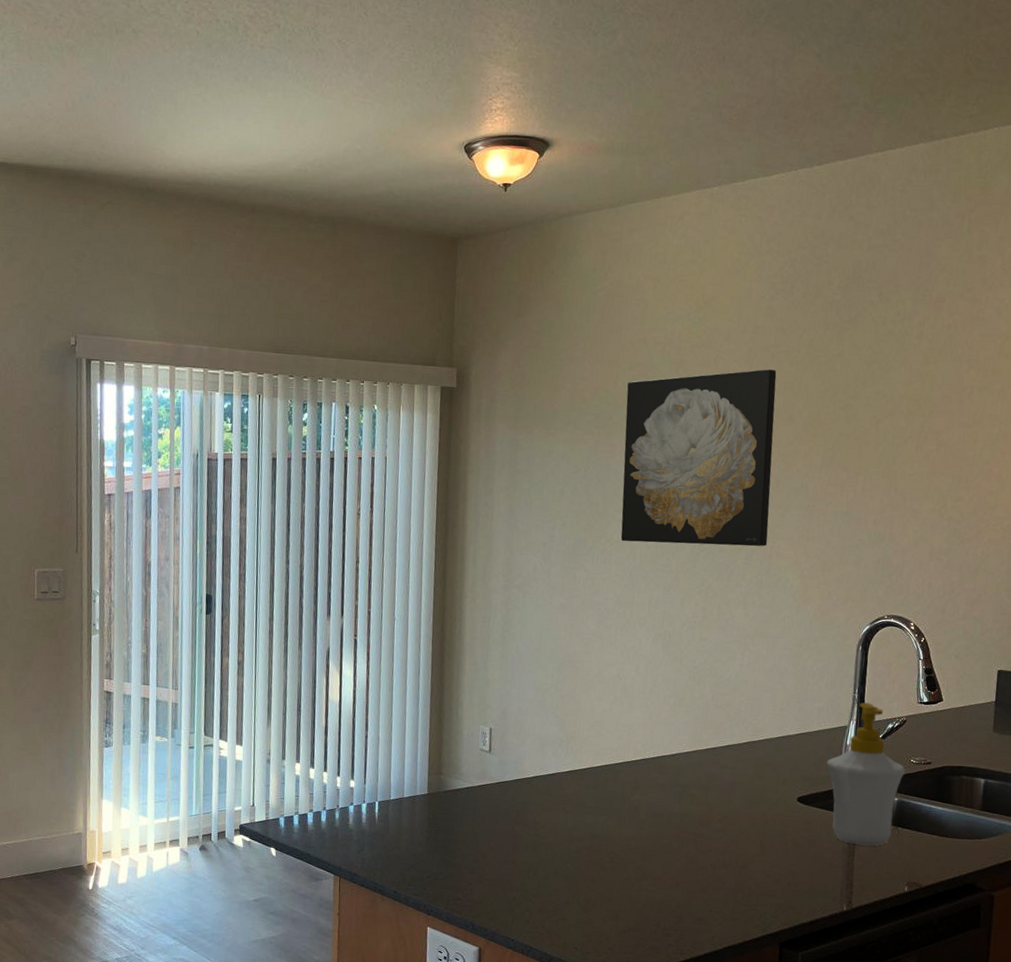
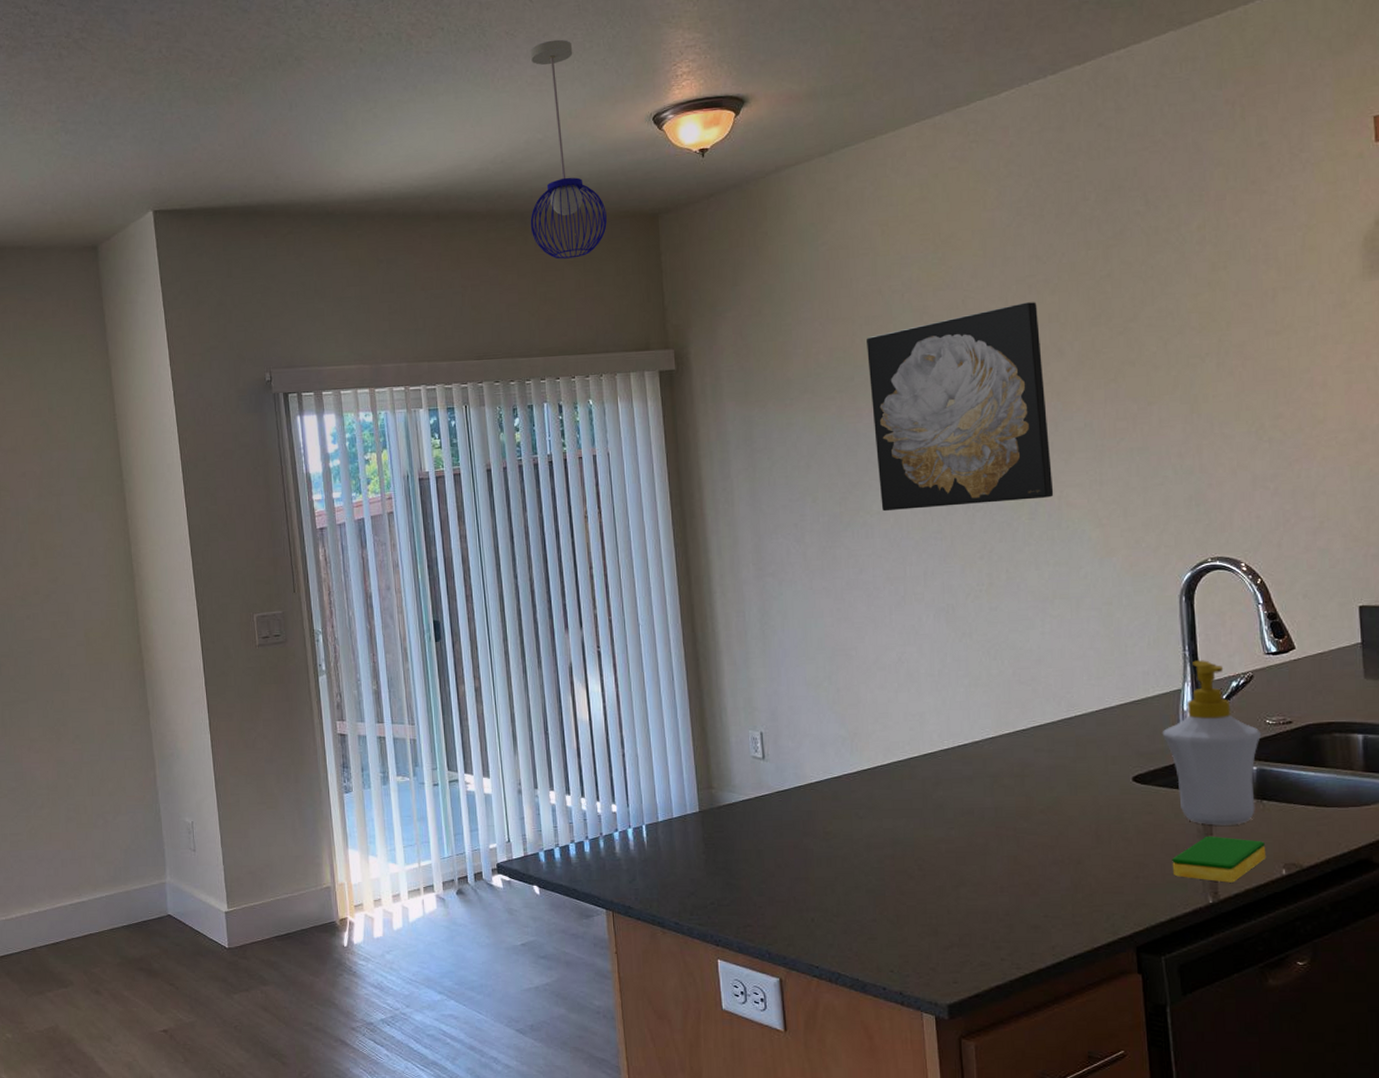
pendant light: none [339,55,411,269] -> present [530,39,607,259]
dish sponge: none [818,853,895,895] -> present [1172,836,1267,883]

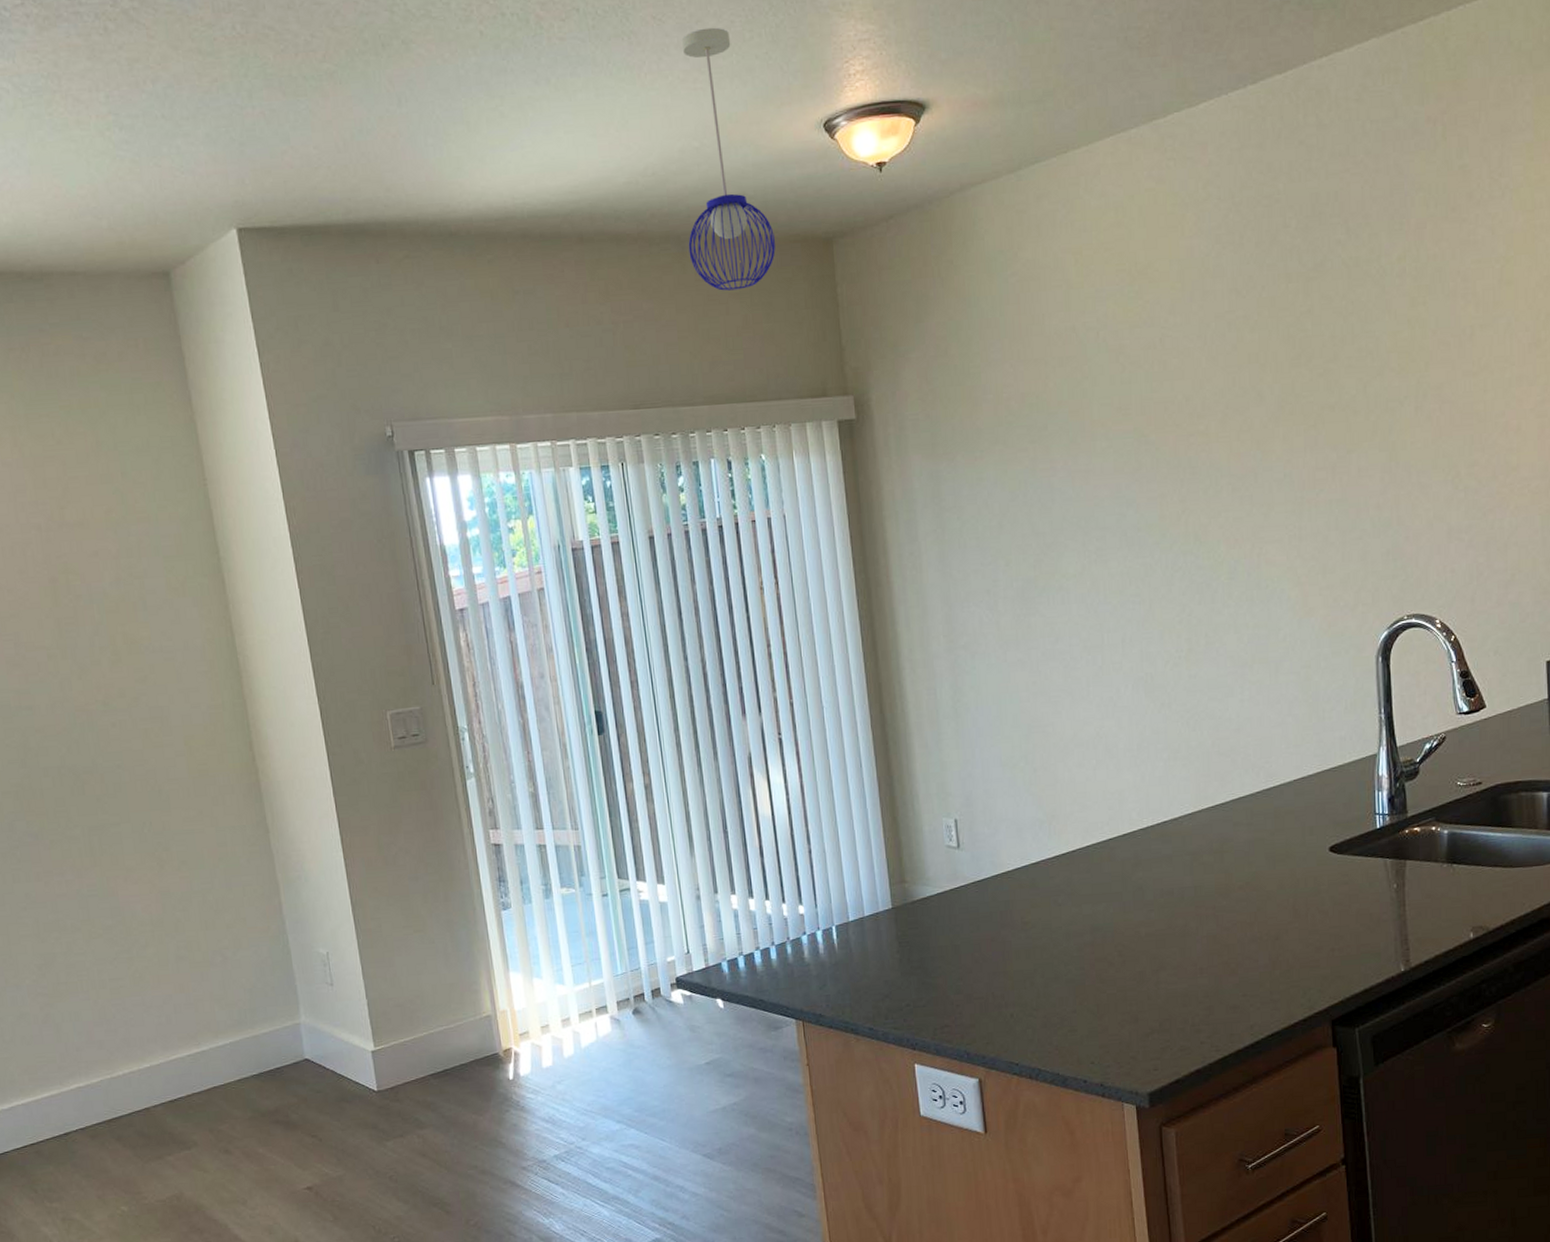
wall art: present [867,302,1054,512] -> none [1060,340,1253,574]
soap bottle: present [1162,659,1262,826] -> none [1358,722,1453,893]
dish sponge: present [1172,836,1267,883] -> none [1366,903,1456,950]

